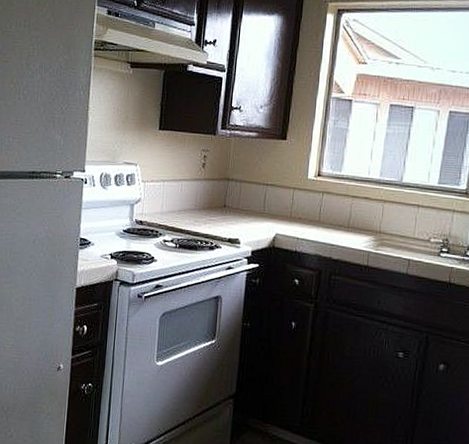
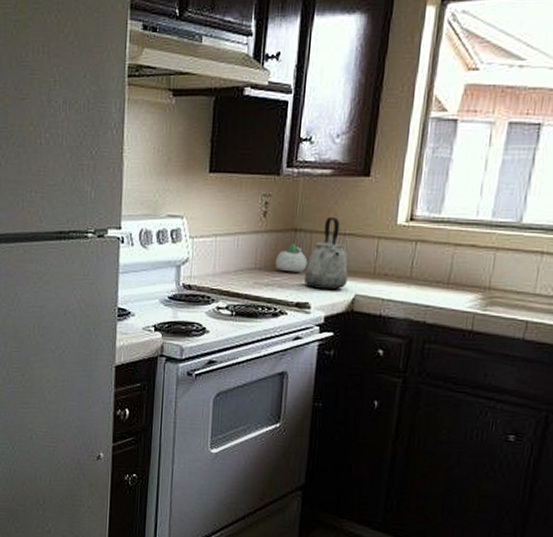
succulent planter: none [211,190,238,214] -> present [275,244,308,273]
kettle: none [234,170,270,229] -> present [303,216,348,290]

